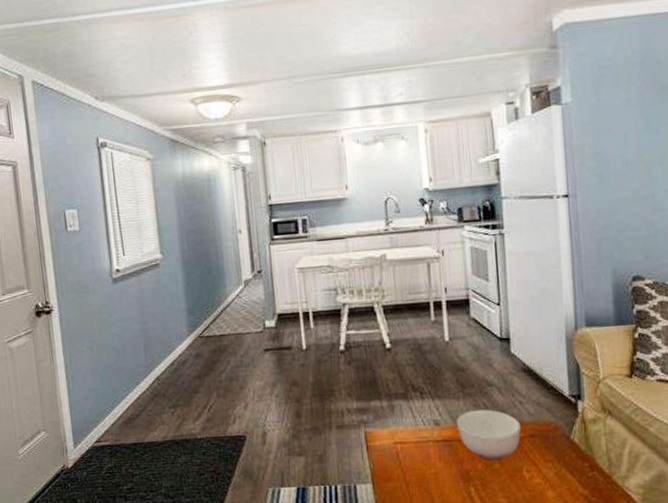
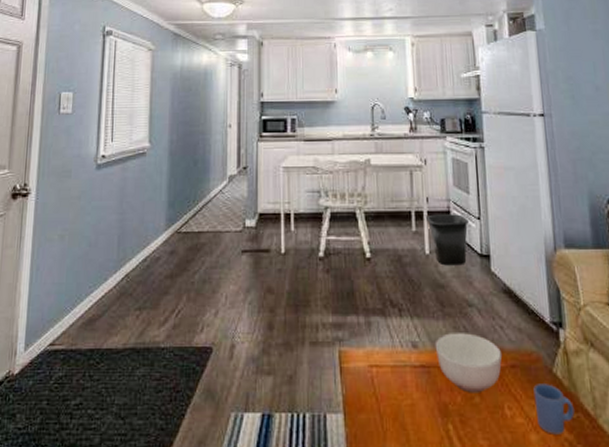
waste bin: none [445,301,488,351] -> present [426,214,469,266]
mug: none [551,449,590,491] -> present [533,384,575,435]

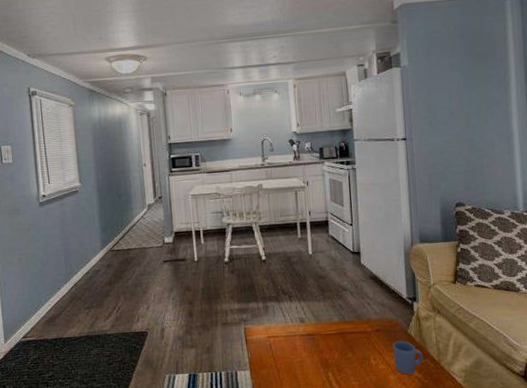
waste bin: present [426,214,469,266] -> none [309,222,343,262]
bowl: present [435,331,503,393] -> none [317,309,370,351]

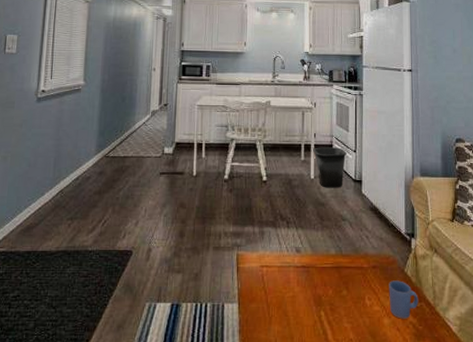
waste bin: none [309,222,343,262] -> present [313,147,347,188]

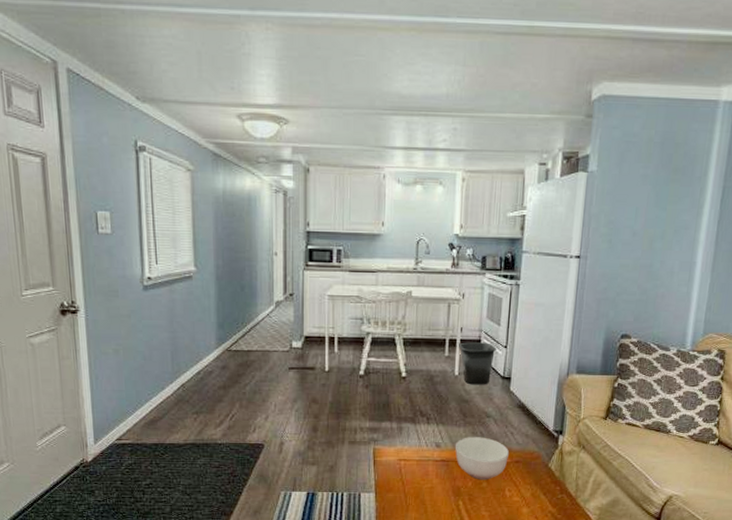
bowl: none [314,240,367,288] -> present [455,436,510,480]
mug: present [389,280,419,319] -> none [530,474,560,509]

